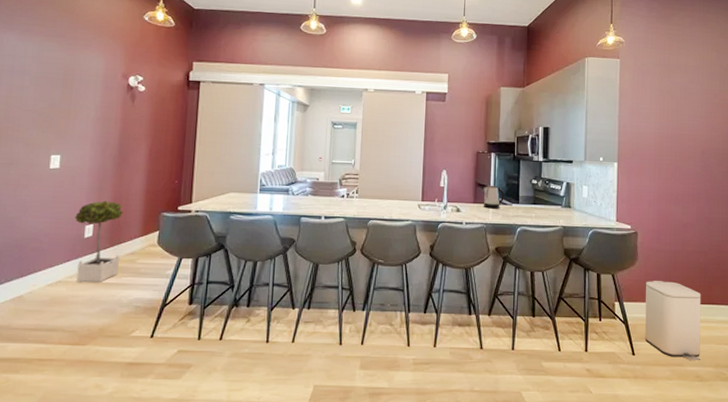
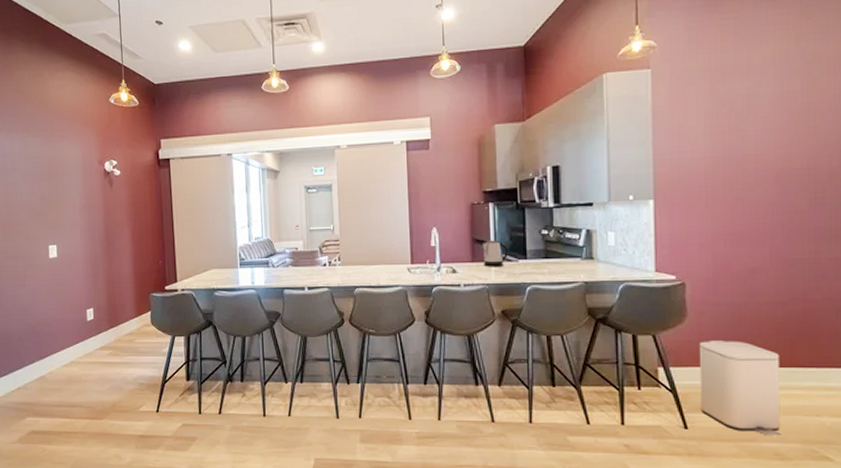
potted tree: present [75,200,123,282] -> none [77,285,120,362]

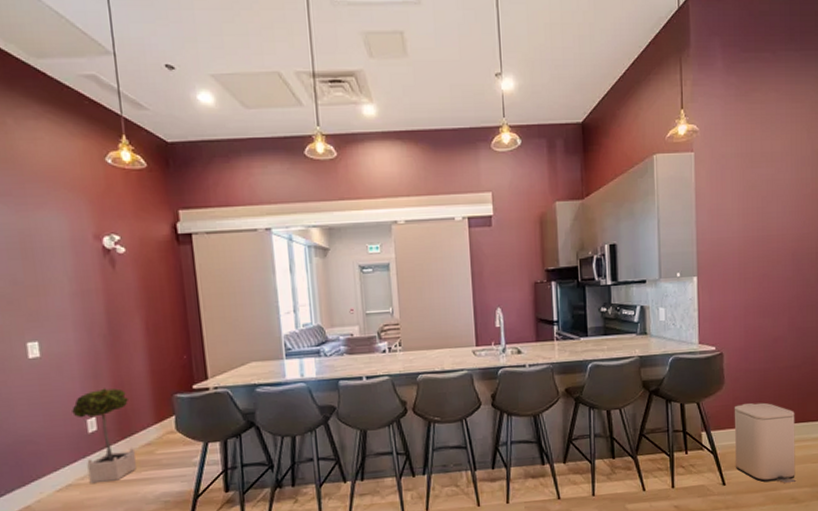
potted tree: none [77,285,120,362] -> present [72,388,136,483]
kettle: present [482,240,508,267] -> none [546,318,571,347]

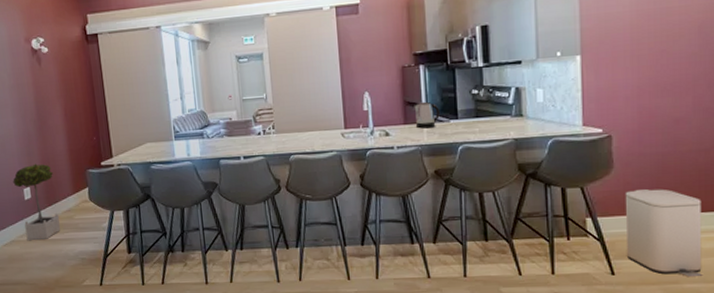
kettle: none [546,318,571,347] -> present [414,101,440,129]

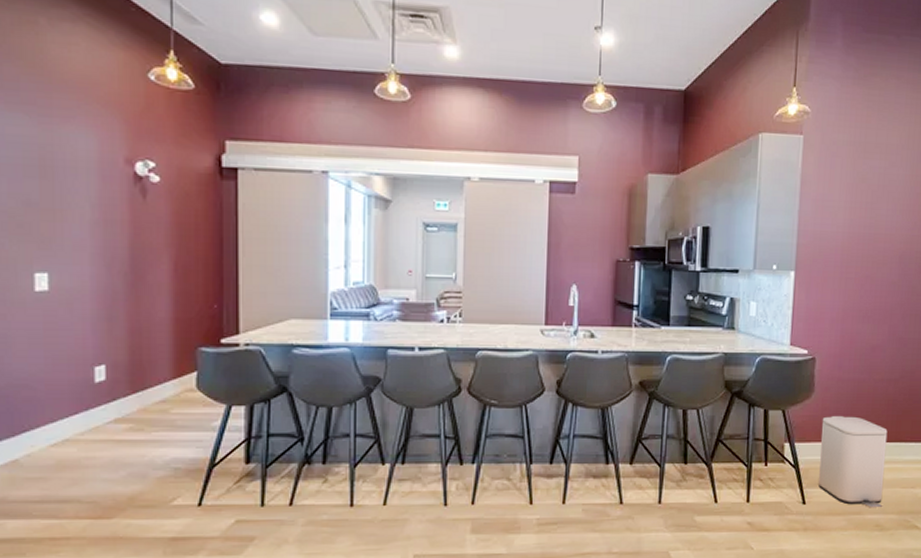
potted tree: present [13,163,60,240] -> none [78,333,146,440]
kettle: present [414,101,440,129] -> none [624,302,651,333]

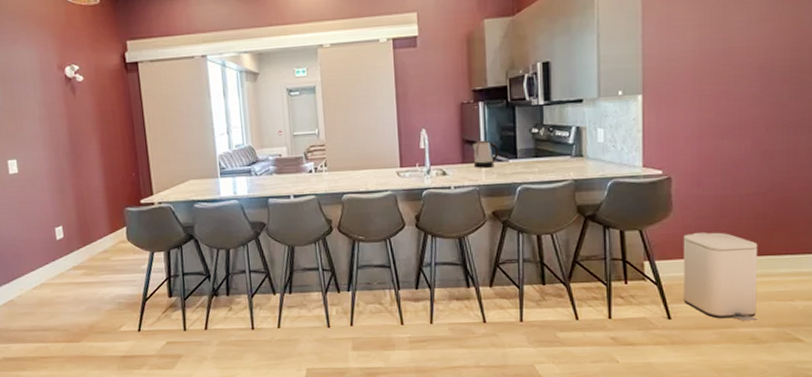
kettle: none [624,302,651,333] -> present [472,140,499,168]

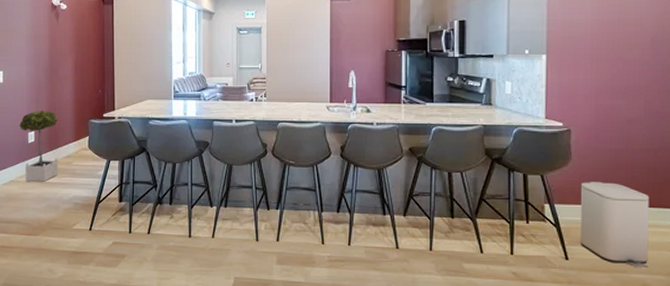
potted tree: none [43,201,95,283] -> present [19,110,58,182]
kettle: present [472,140,499,168] -> none [394,84,417,109]

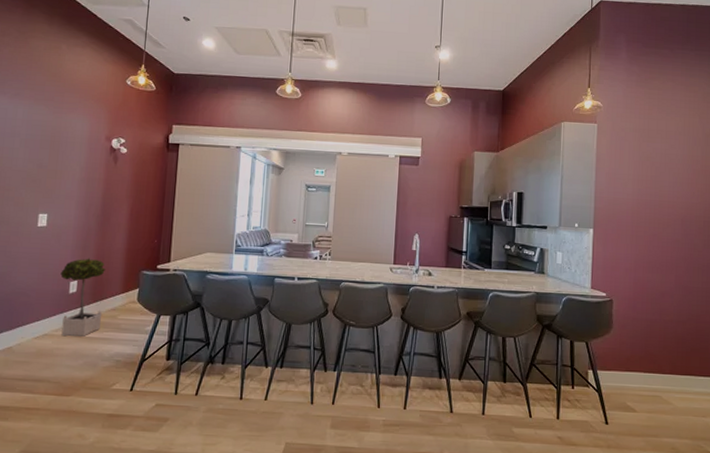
pedal bin: present [579,182,650,269] -> none [618,349,679,433]

